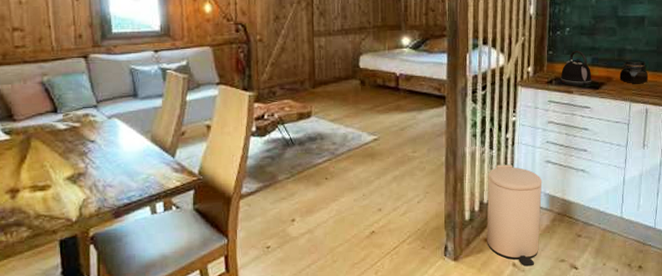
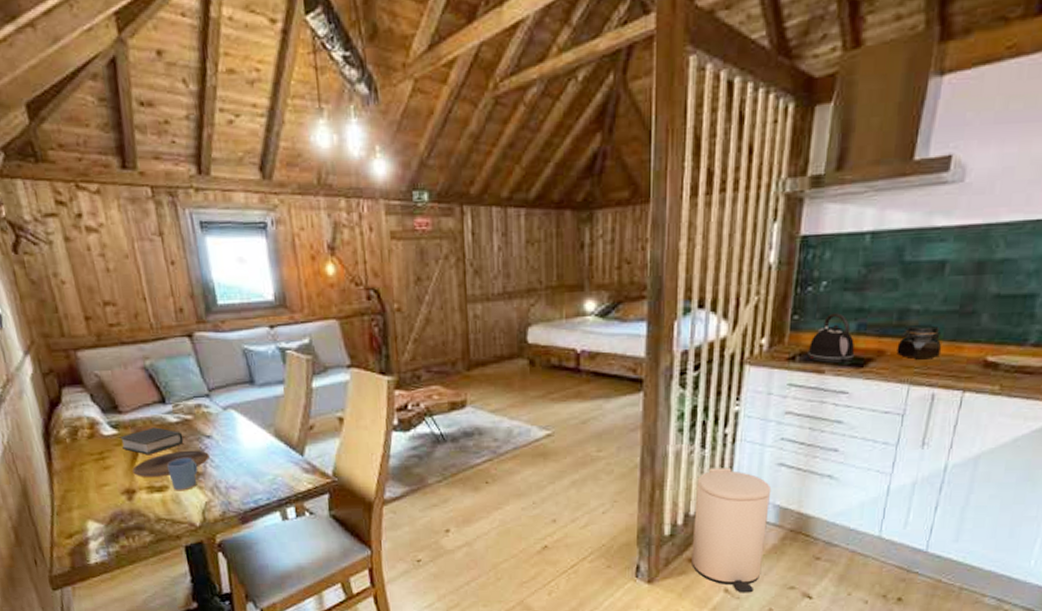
book: none [11,133,70,158] -> present [119,427,184,455]
plate: none [19,153,91,178] -> present [132,450,209,477]
mug: none [52,159,80,190] -> present [167,457,198,491]

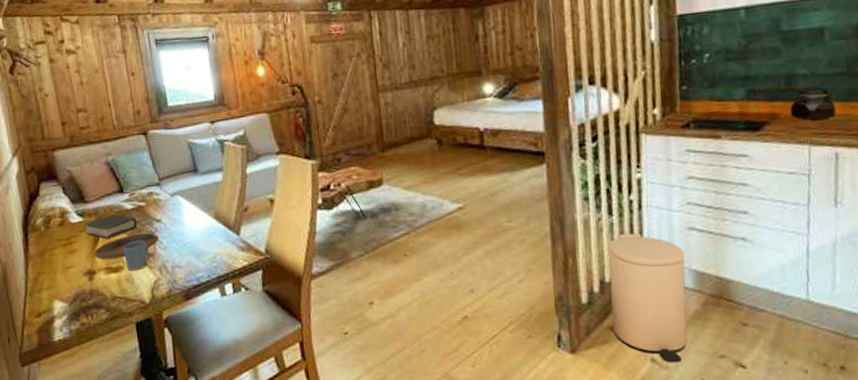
kettle: present [807,313,855,363] -> none [701,81,749,129]

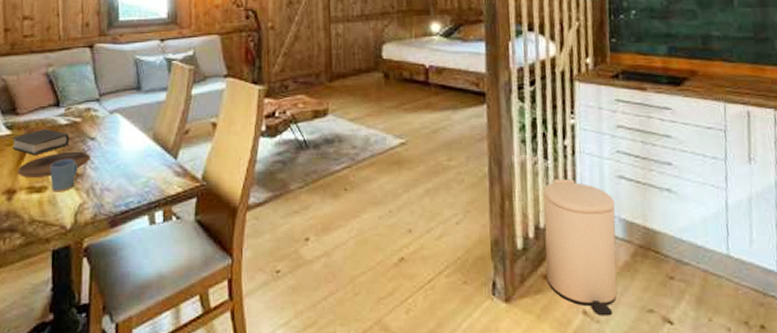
jar: present [790,87,837,121] -> none [706,48,747,80]

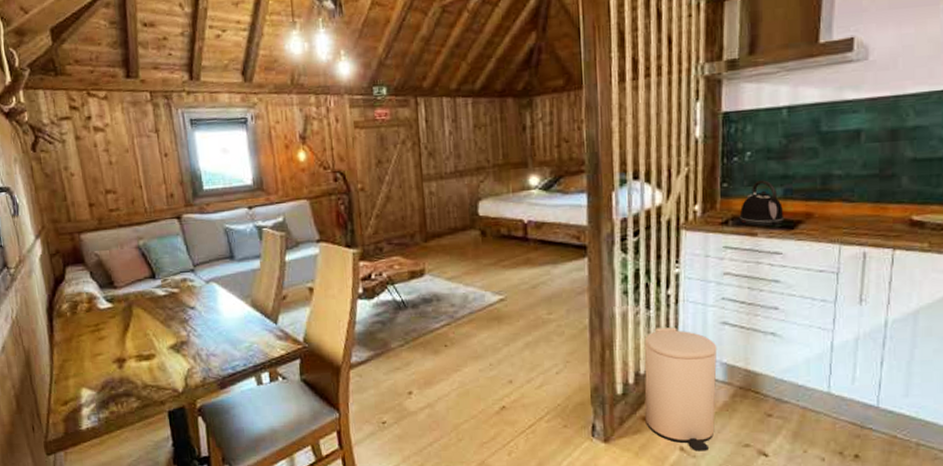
book: present [12,129,70,156] -> none [114,300,170,326]
plate: present [17,151,90,177] -> none [124,320,193,347]
mug: present [50,158,78,192] -> none [155,327,182,359]
kettle: none [628,37,671,81] -> present [739,180,785,226]

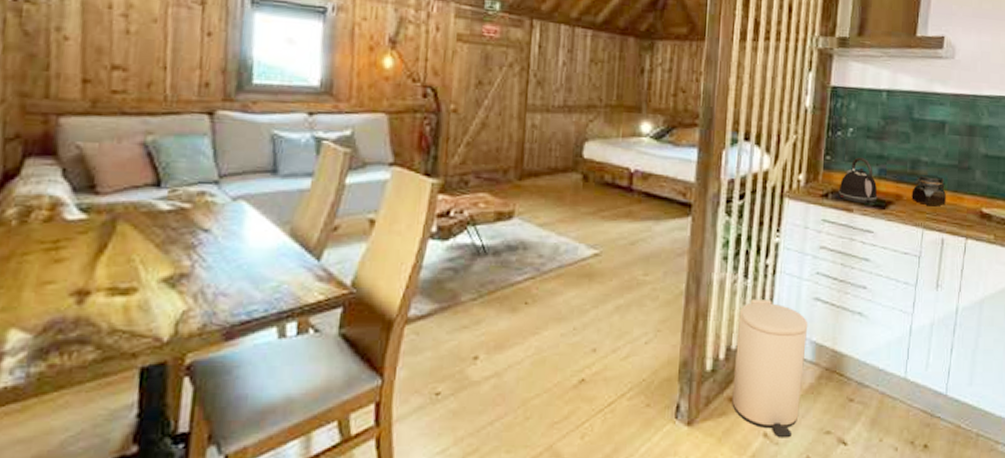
jar: none [824,187,867,221] -> present [911,174,947,207]

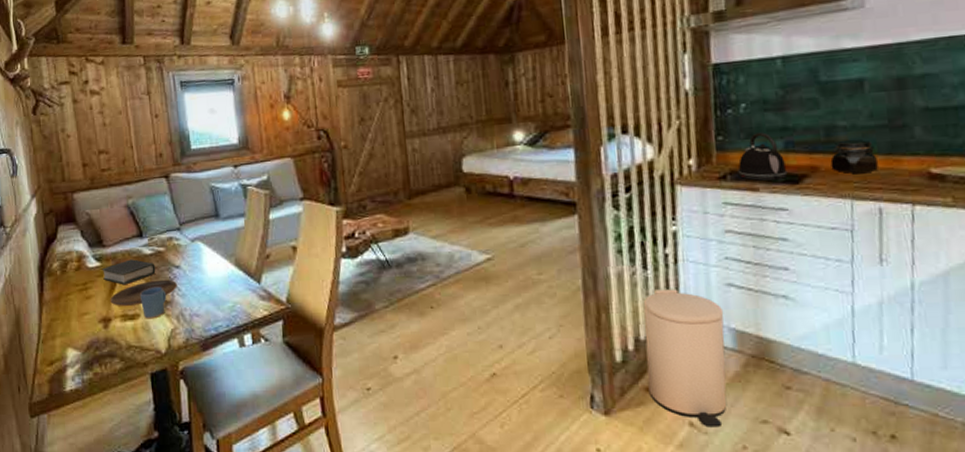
book: none [87,214,173,248] -> present [102,259,156,285]
plate: none [93,245,202,276] -> present [110,279,177,306]
mug: none [142,253,184,296] -> present [140,286,167,319]

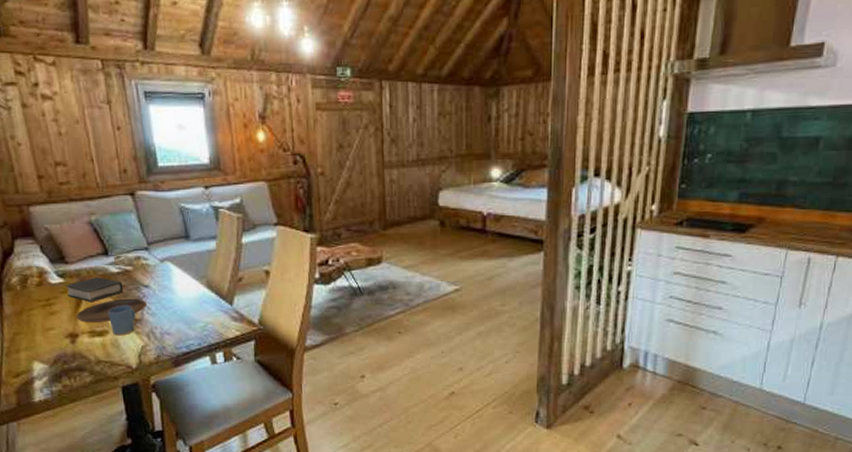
pedal bin: present [643,289,727,428] -> none [587,323,661,439]
kettle: present [738,132,788,181] -> none [694,183,737,228]
jar: present [830,139,879,174] -> none [775,194,817,227]

